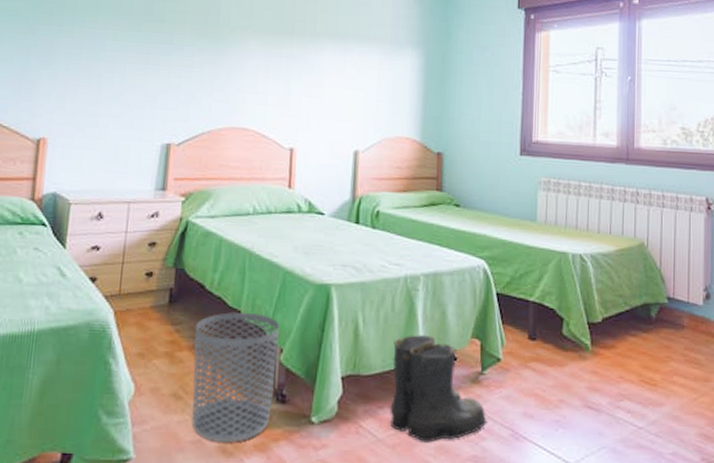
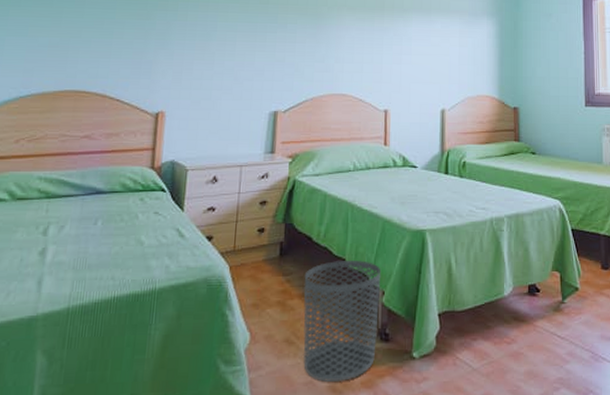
boots: present [389,335,487,442] -> none [483,271,570,369]

